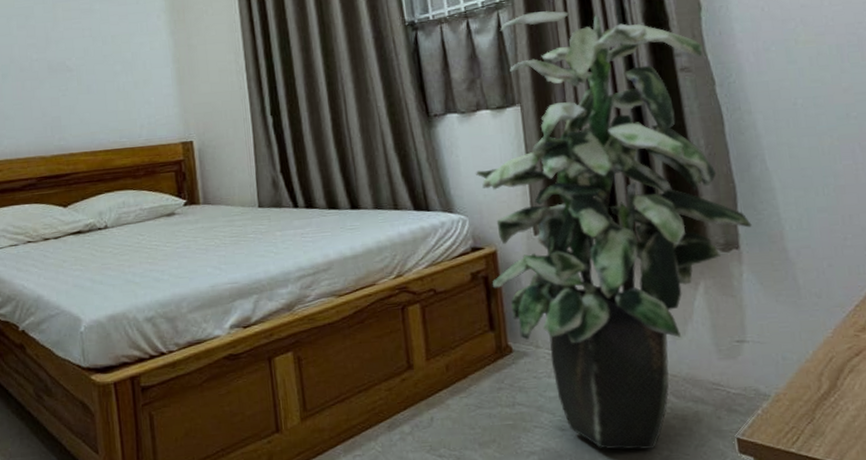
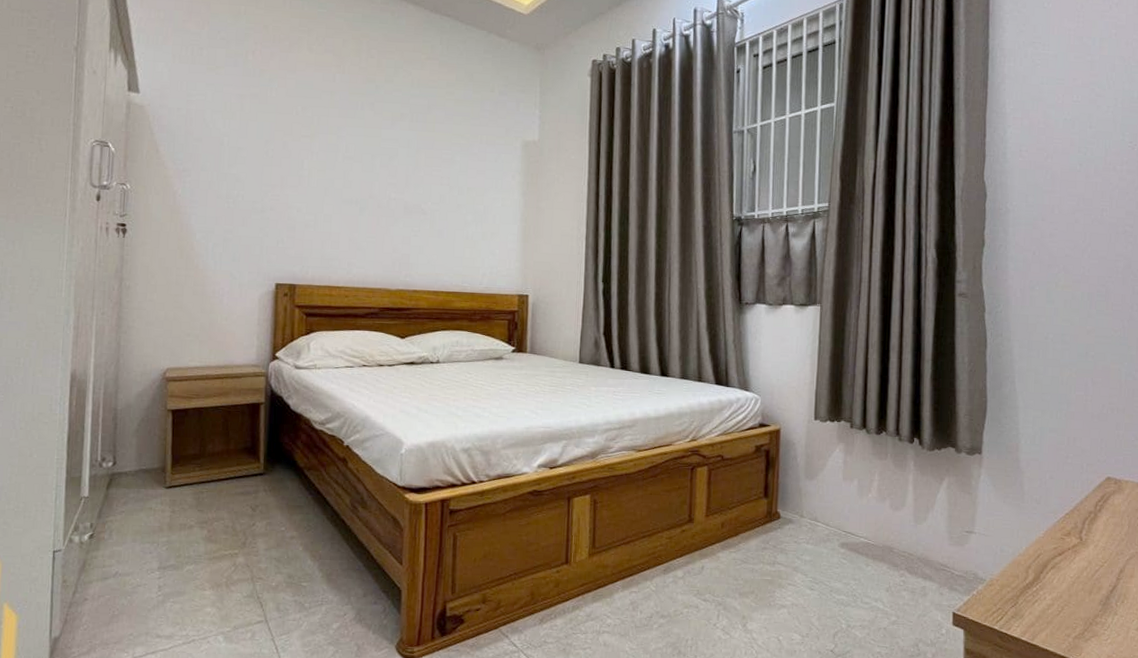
indoor plant: present [475,11,752,450] -> none [772,225,995,615]

